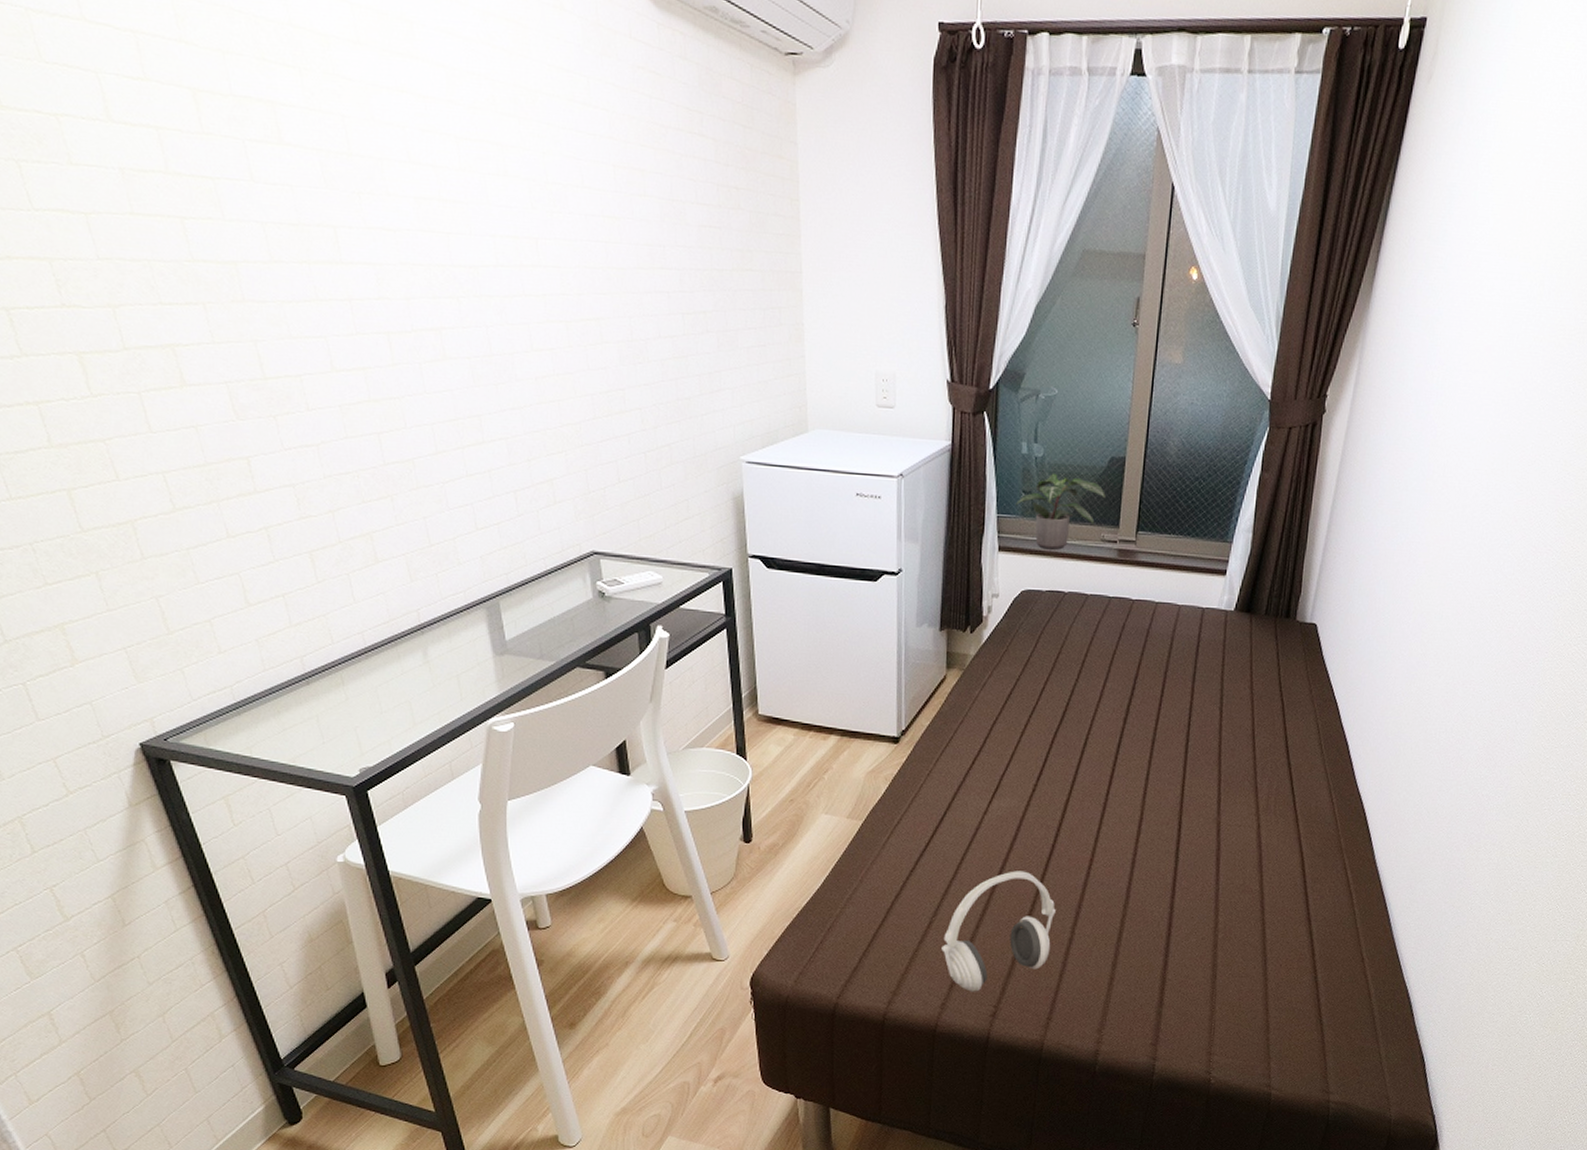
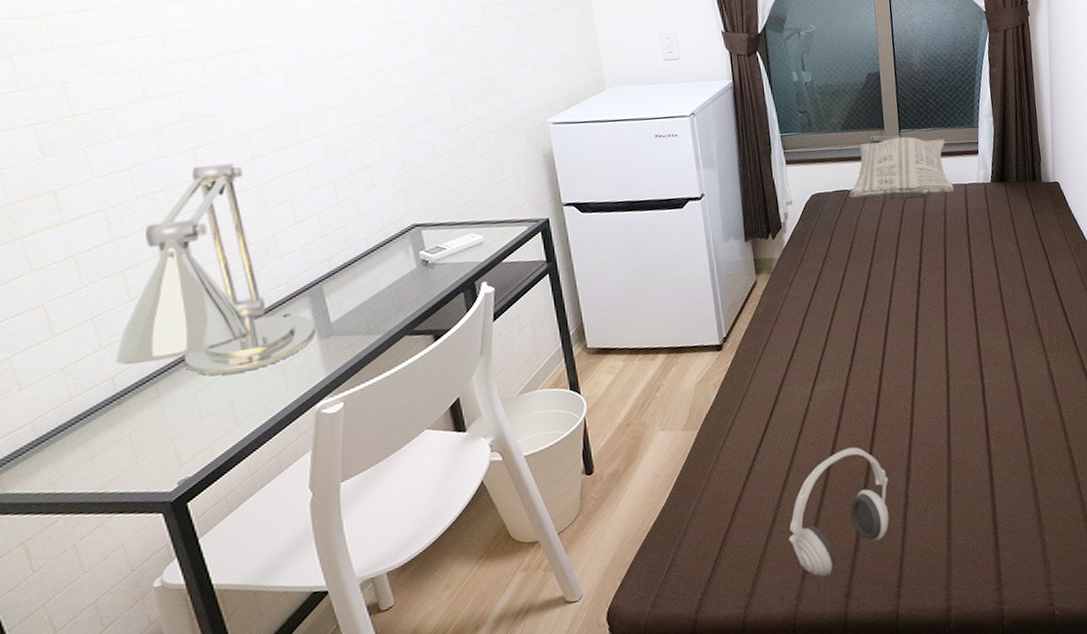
desk lamp: none [303,452,491,675] -> present [114,163,316,376]
potted plant: present [1016,473,1106,551] -> none [795,93,869,158]
pillow: none [1065,538,1189,616] -> present [849,136,954,201]

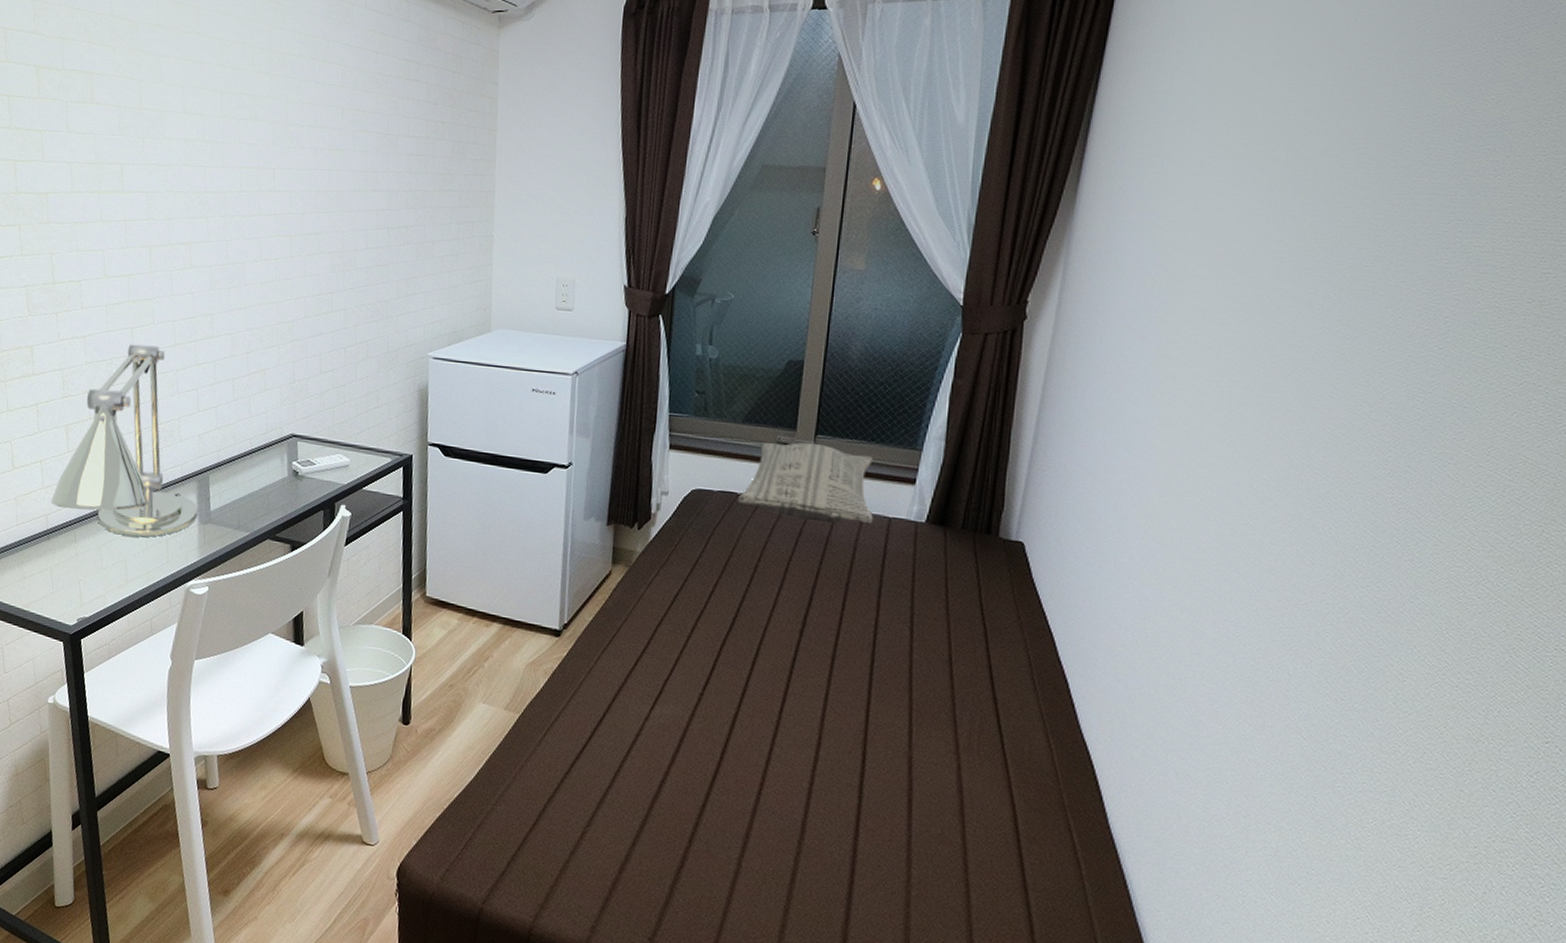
headphones: present [789,447,890,577] -> none [594,786,721,919]

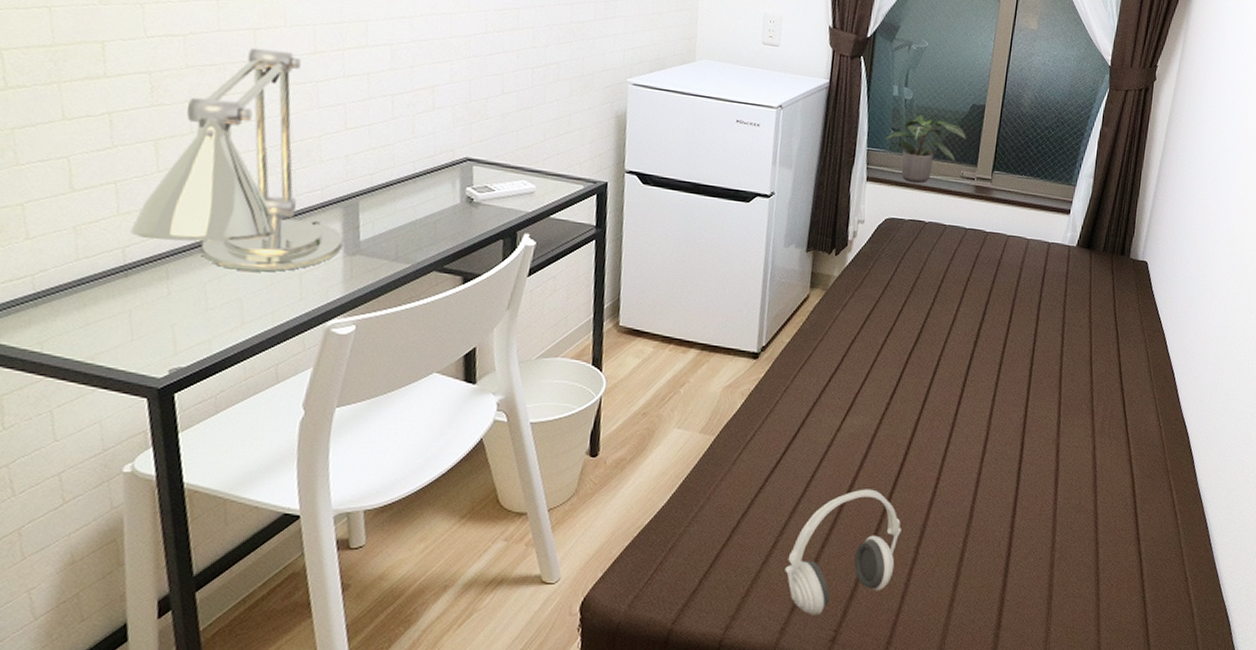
headphones: none [594,786,721,919] -> present [785,489,901,616]
potted plant: none [689,374,782,452] -> present [885,114,966,184]
pillow: present [737,441,874,525] -> none [925,176,1038,249]

